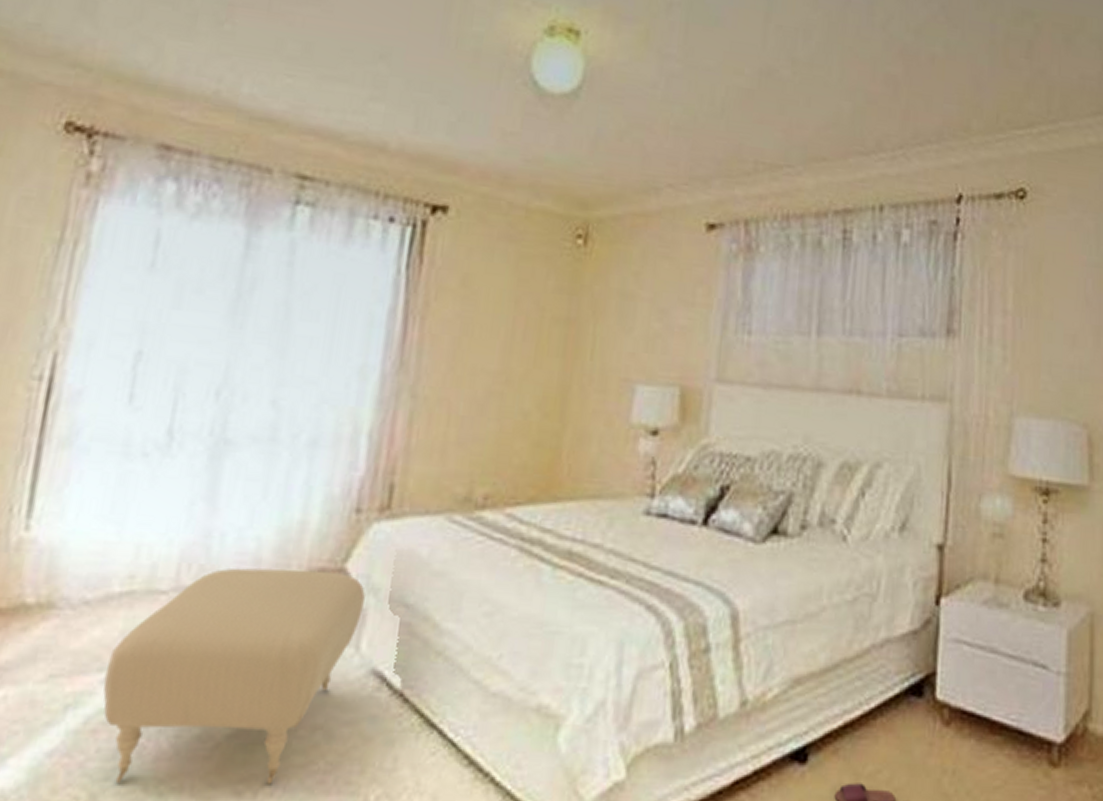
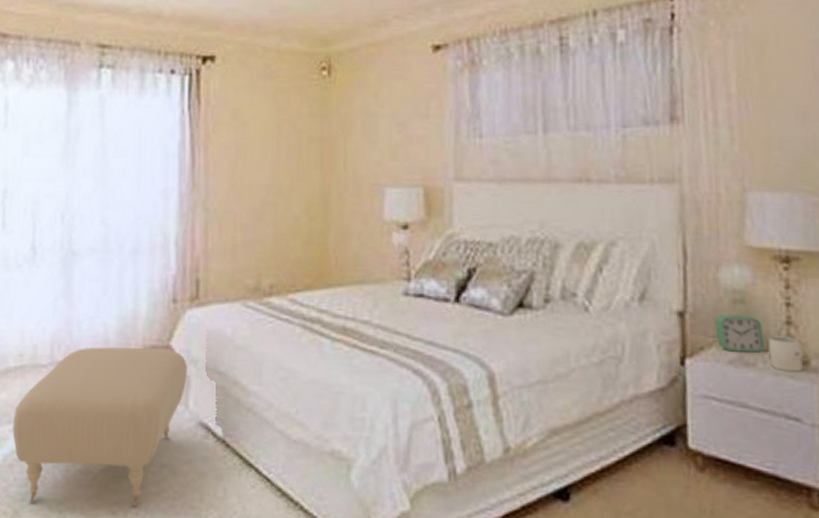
alarm clock: none [972,549,1019,592] -> present [714,314,764,353]
mug: none [1022,574,1055,615] -> present [768,336,804,373]

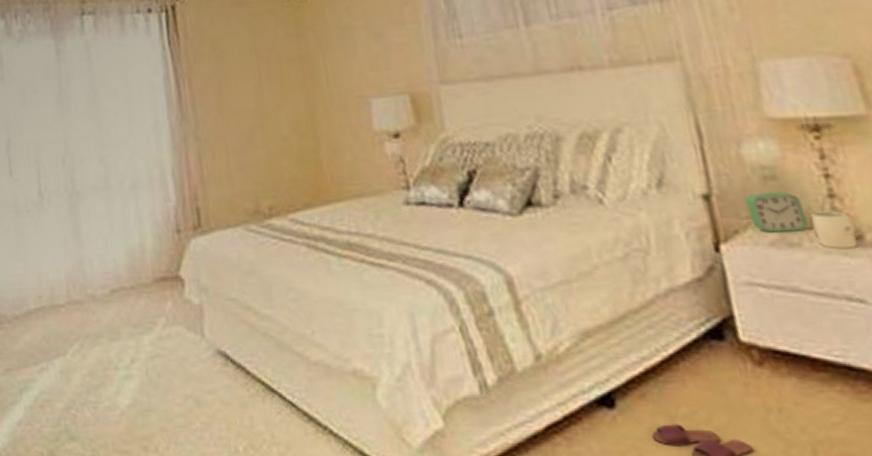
ottoman: present [12,347,187,507] -> none [39,279,200,442]

